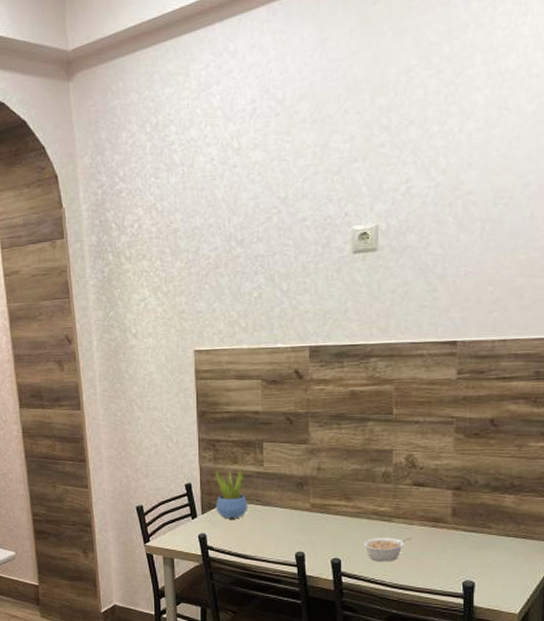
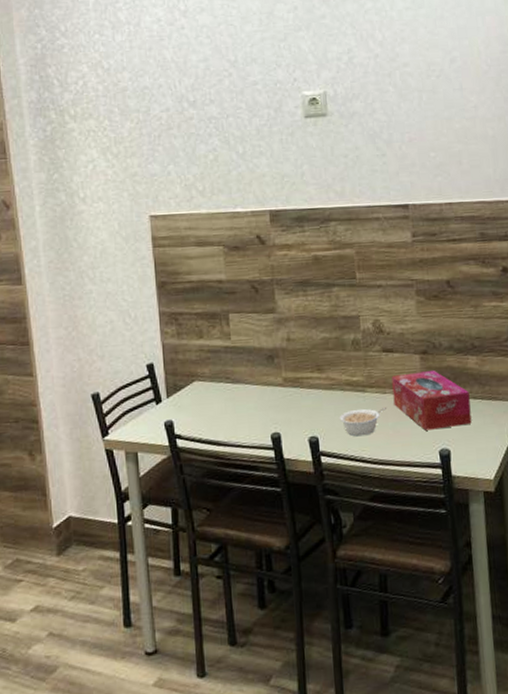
succulent plant: present [215,467,248,518] -> none [180,342,218,401]
tissue box: none [420,507,502,562] -> present [392,371,472,431]

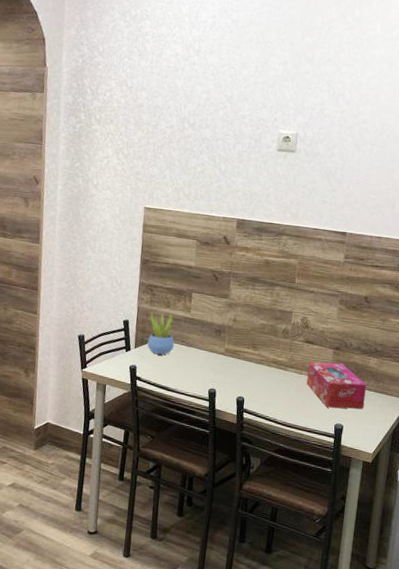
succulent plant: none [180,342,218,401] -> present [147,311,175,355]
legume: present [339,408,388,437] -> none [262,382,301,403]

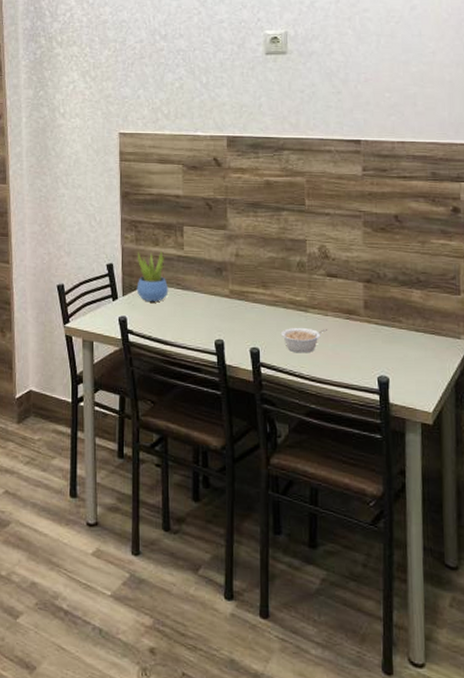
legume: none [262,382,301,403] -> present [280,327,328,353]
tissue box: present [306,362,366,409] -> none [334,299,413,356]

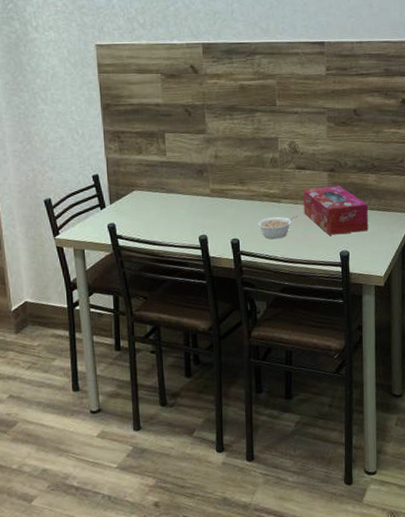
succulent plant: present [136,250,169,301] -> none [122,157,154,207]
tissue box: none [334,299,413,356] -> present [303,186,368,235]

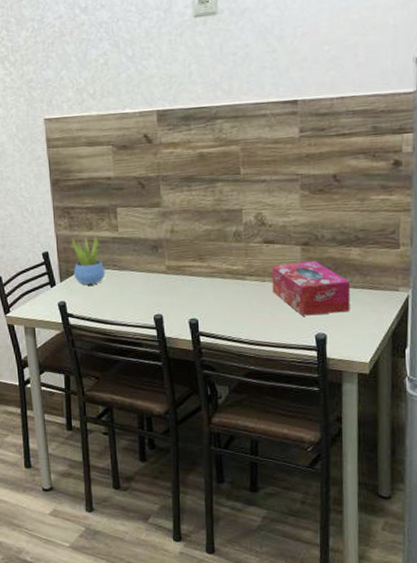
succulent plant: none [122,157,154,207] -> present [72,233,106,285]
legume: present [257,216,299,239] -> none [218,294,266,320]

